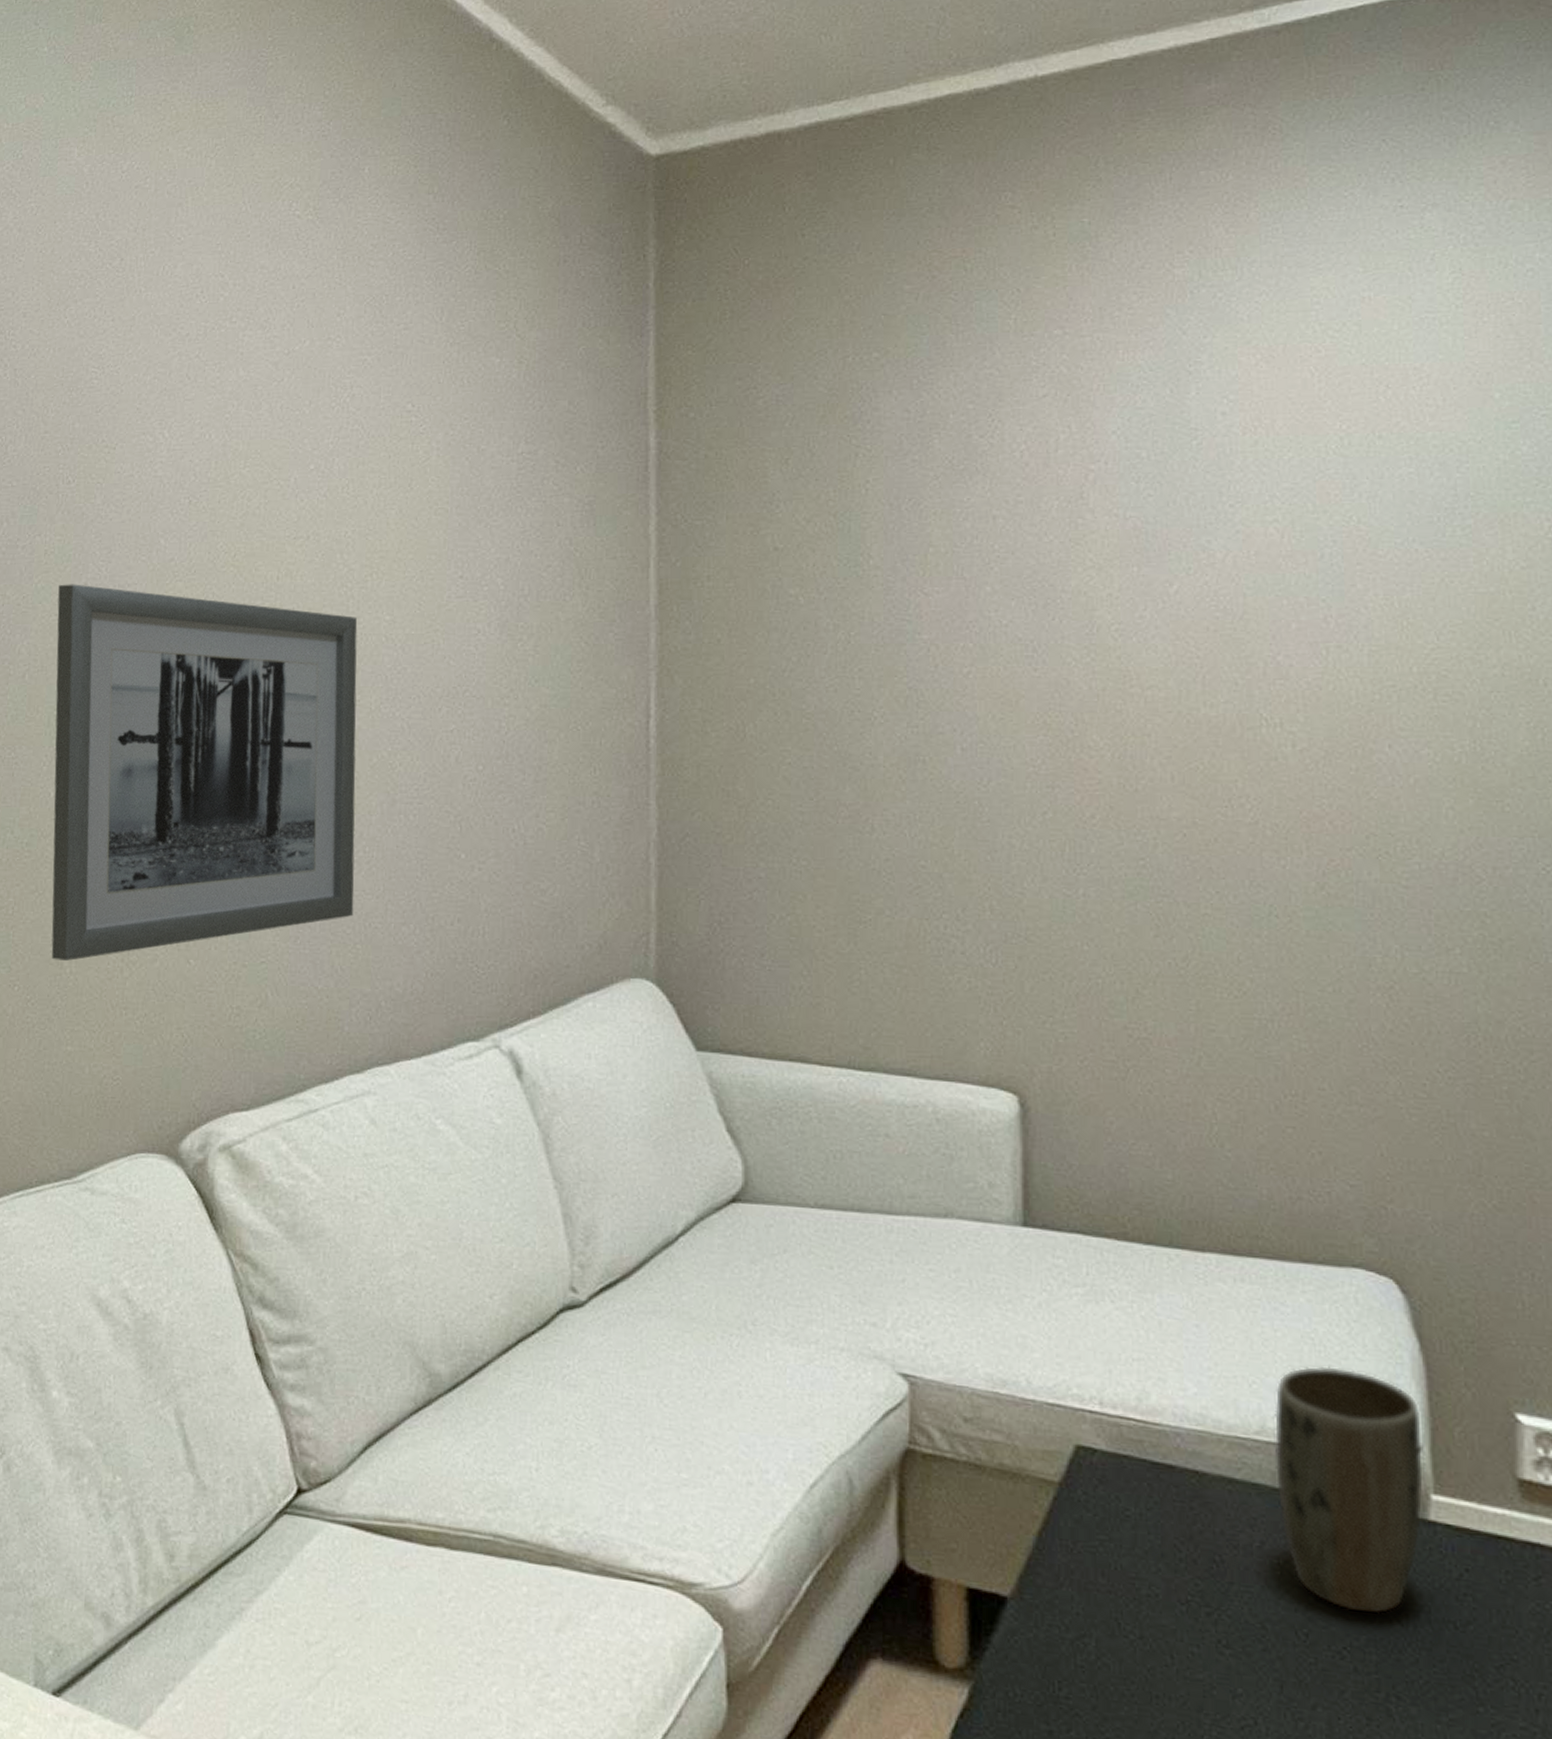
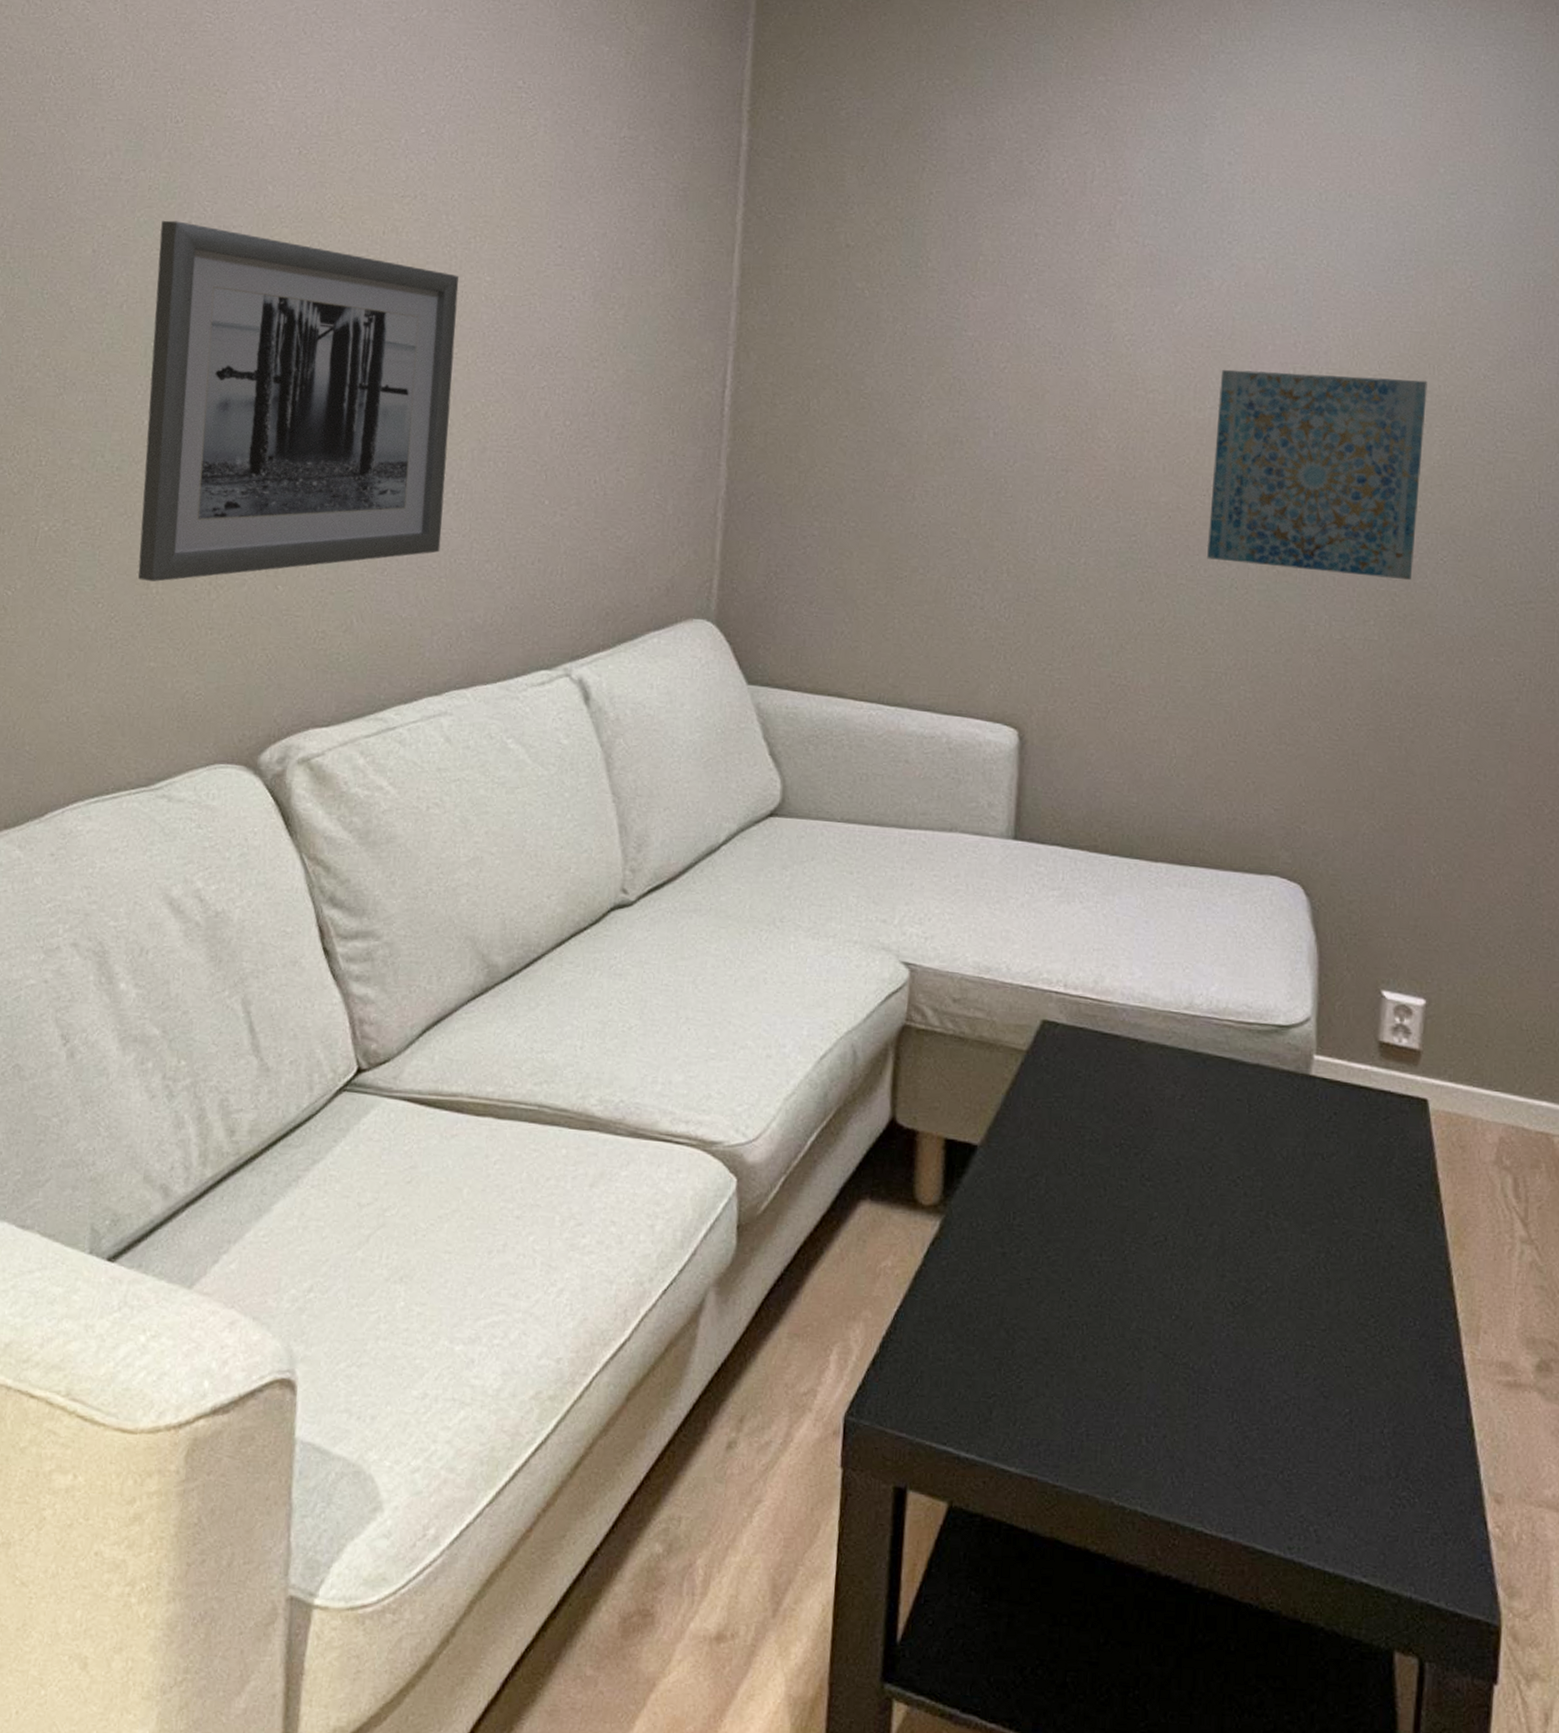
wall art: none [1234,651,1506,897] -> present [1207,369,1428,581]
plant pot: present [1274,1366,1424,1614] -> none [1197,954,1311,1150]

